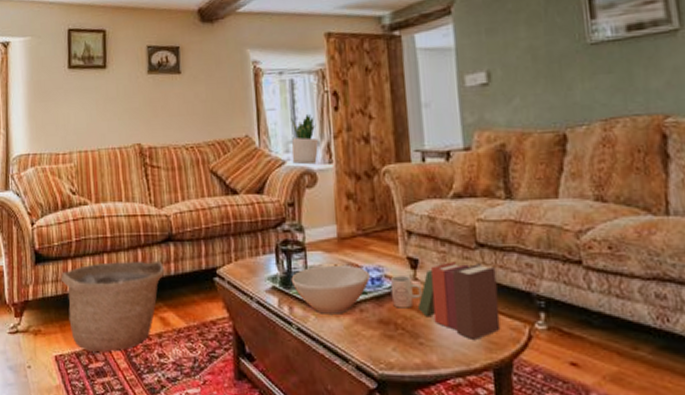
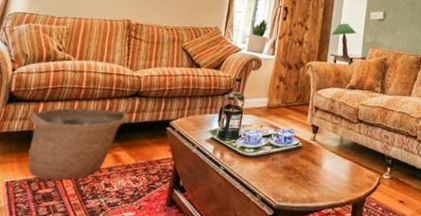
bowl: present [291,266,371,314] -> none [226,125,285,161]
mug: present [390,274,423,309] -> none [295,136,318,160]
table lamp: none [409,100,449,154] -> present [331,23,357,59]
books: present [417,260,501,339] -> none [312,130,366,183]

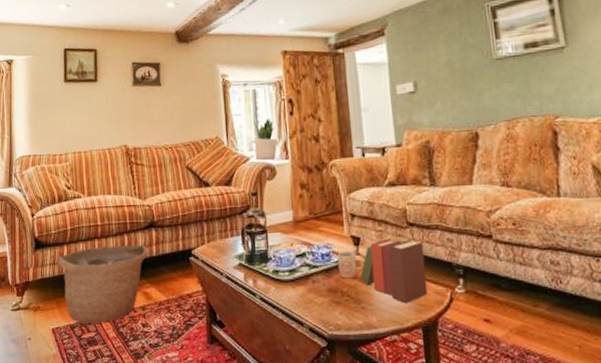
mug: none [295,136,318,160] -> present [337,250,364,279]
books: none [312,130,366,183] -> present [360,238,428,303]
table lamp: present [331,23,357,59] -> none [352,106,383,150]

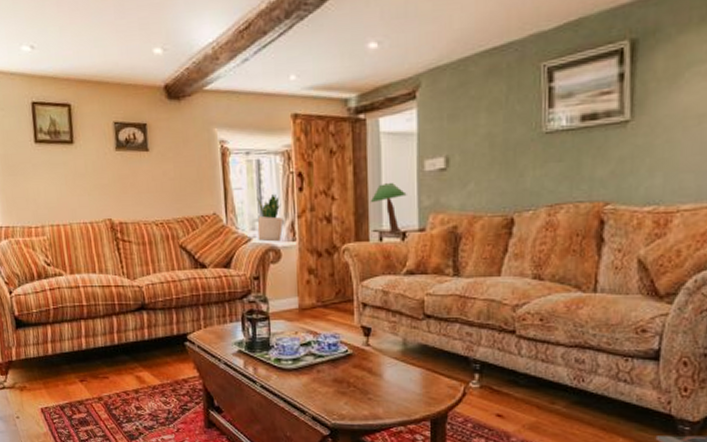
basket: present [57,244,148,323] -> none [41,327,139,405]
mug: present [337,250,364,279] -> none [345,341,374,370]
table lamp: none [352,106,383,150] -> present [370,183,407,235]
books: present [360,238,428,303] -> none [368,329,440,396]

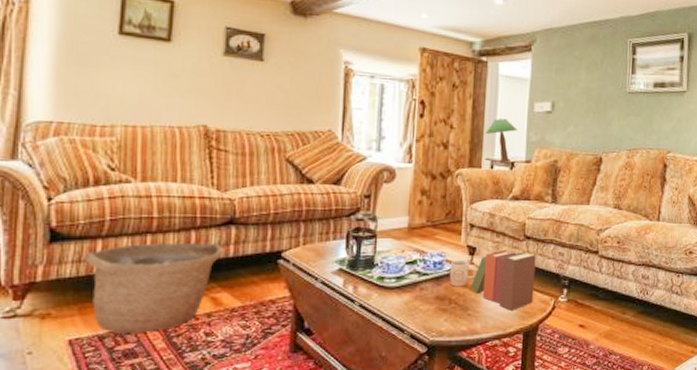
basket: none [41,327,139,405] -> present [85,242,222,333]
planter: present [257,194,283,242] -> none [373,118,401,163]
mug: none [345,341,374,370] -> present [449,259,477,287]
books: none [368,329,440,396] -> present [470,249,536,310]

